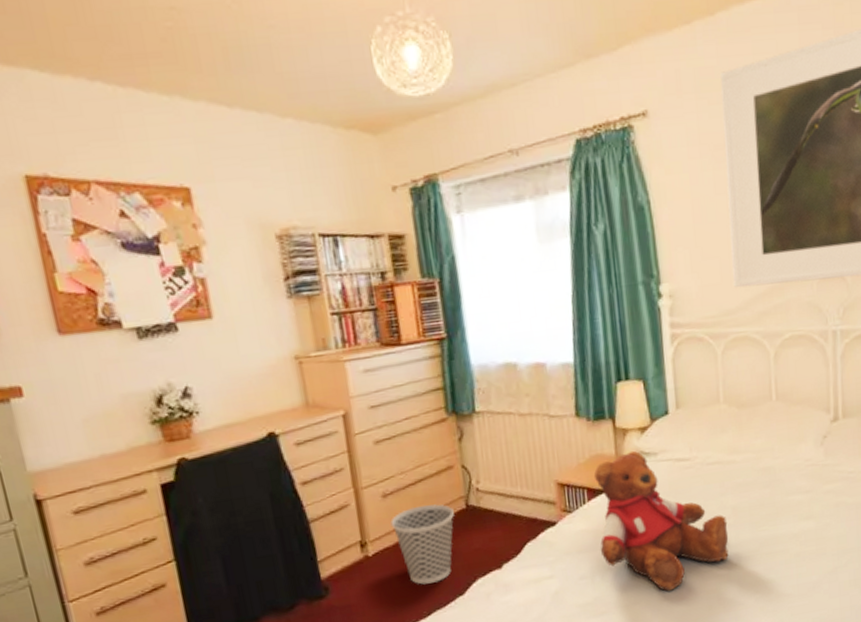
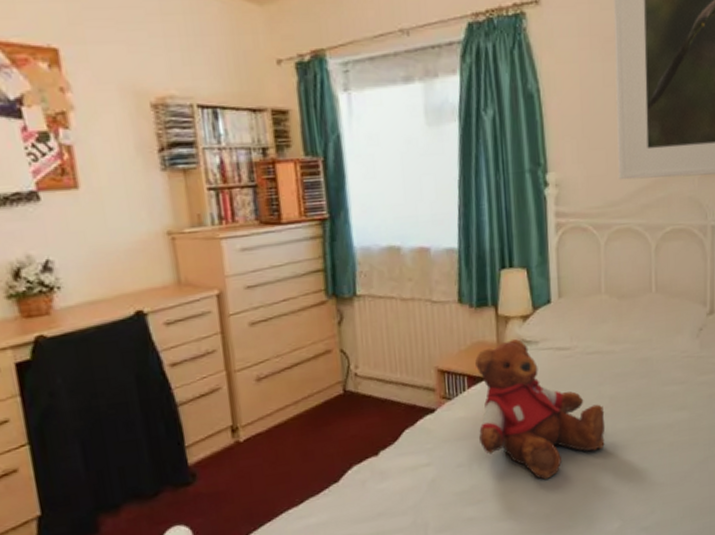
wastebasket: present [390,504,454,585] -> none [264,389,331,472]

